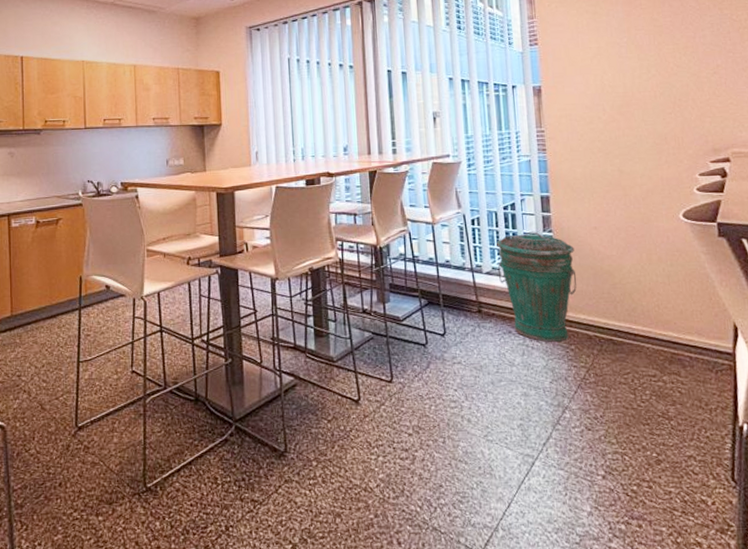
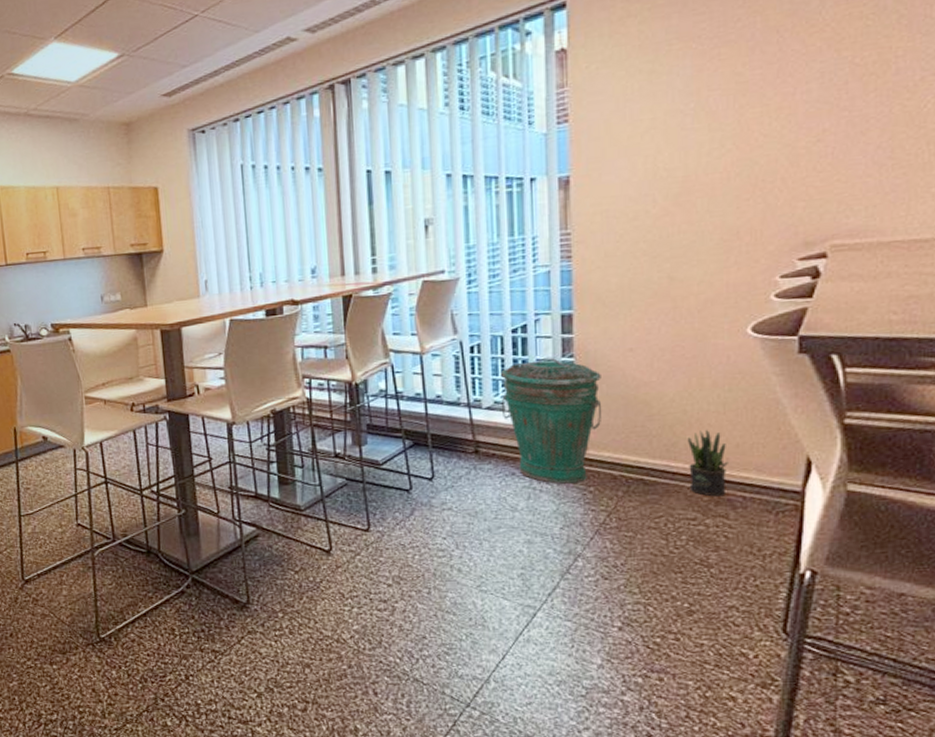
potted plant: none [644,297,677,356] -> present [688,429,730,497]

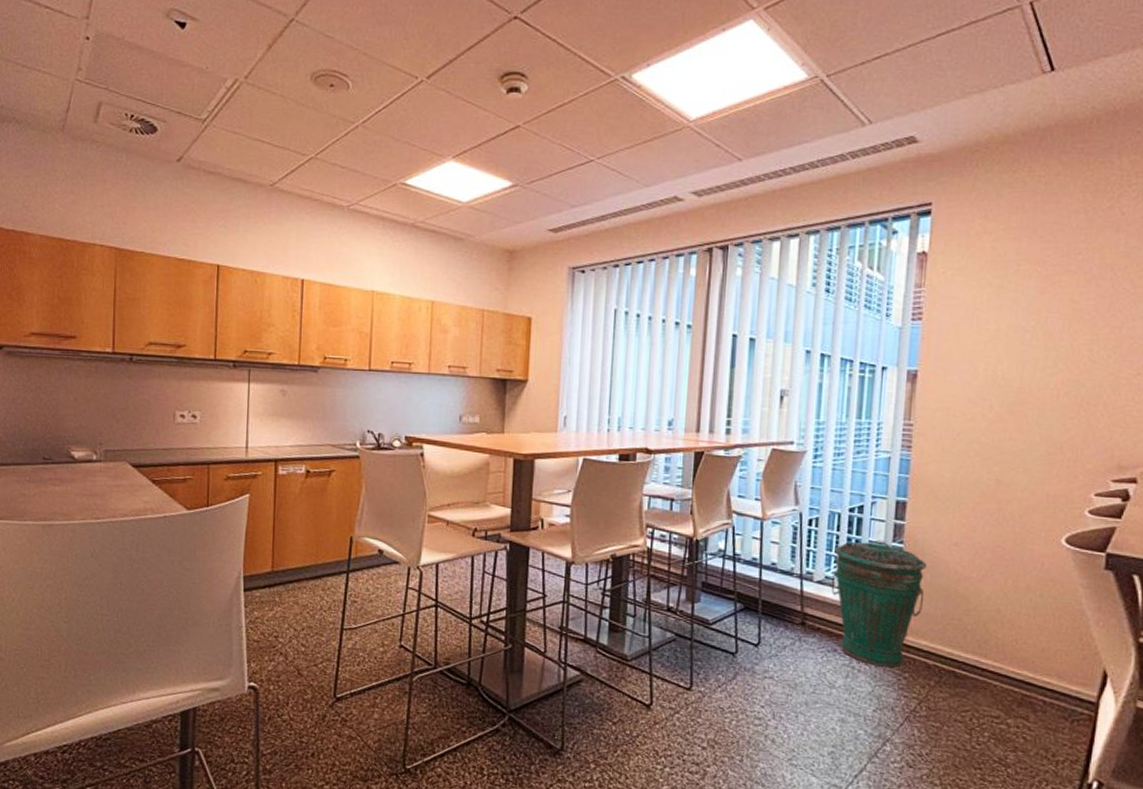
potted plant: present [688,429,730,497] -> none [996,630,1034,698]

